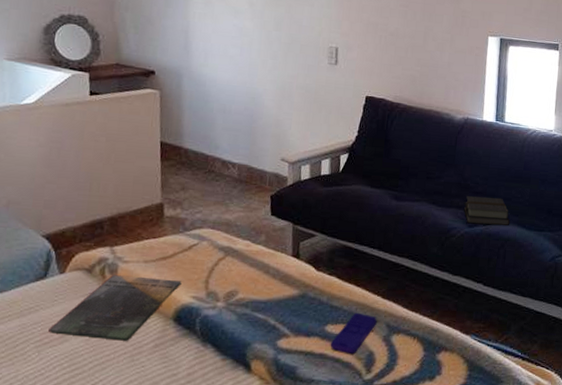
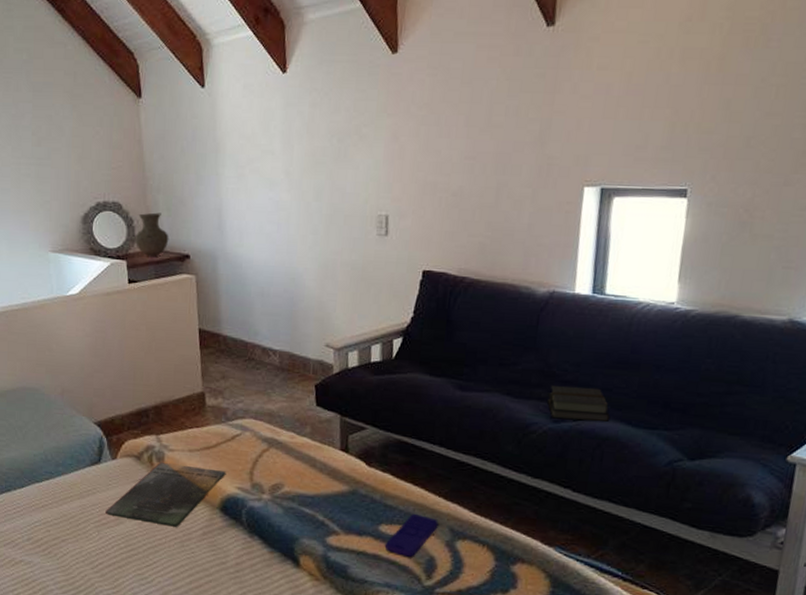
vase: none [99,29,135,71] -> present [134,212,169,257]

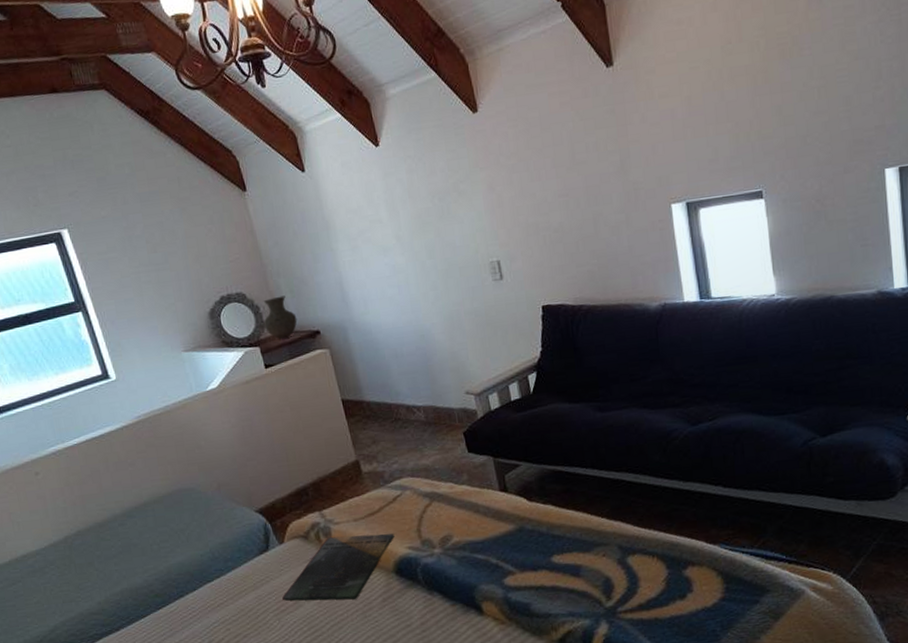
mobile phone: present [385,513,439,559] -> none [560,538,607,584]
book: present [546,385,611,423] -> none [680,385,742,422]

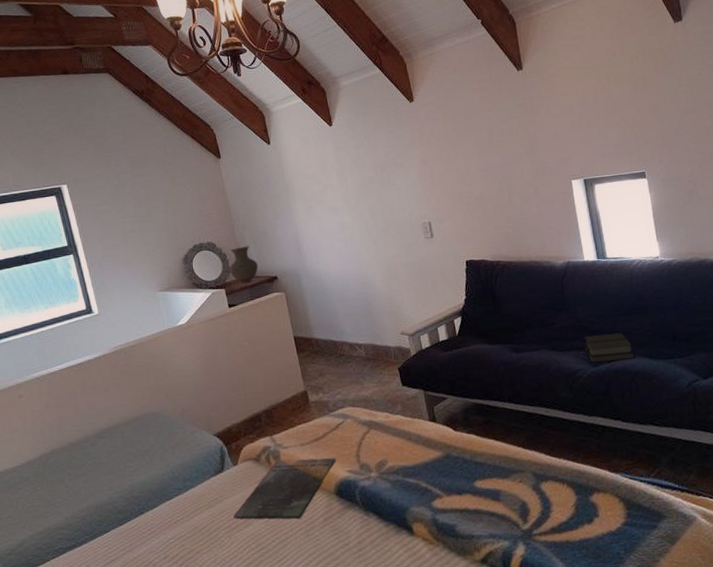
book: none [680,385,742,422] -> present [583,332,636,363]

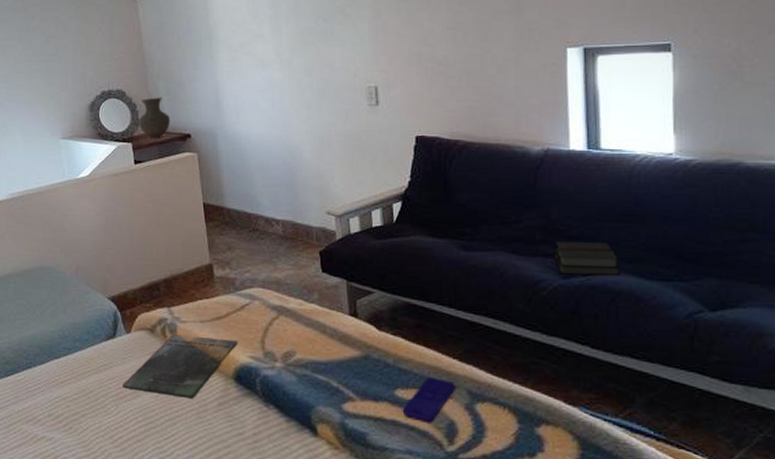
mobile phone: none [482,465,523,508] -> present [402,376,455,424]

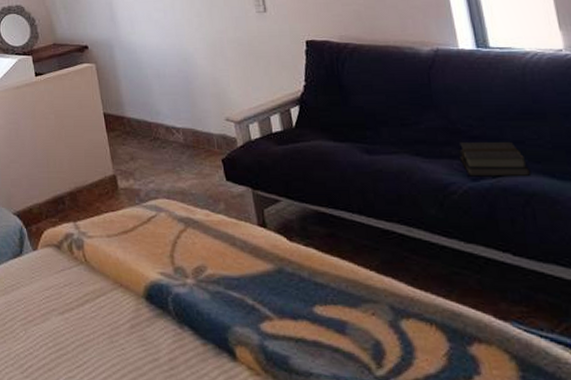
magazine: present [123,334,238,399] -> none [31,251,147,321]
vase: present [138,97,171,139] -> none [37,11,68,51]
mobile phone: present [402,376,455,424] -> none [323,291,377,345]

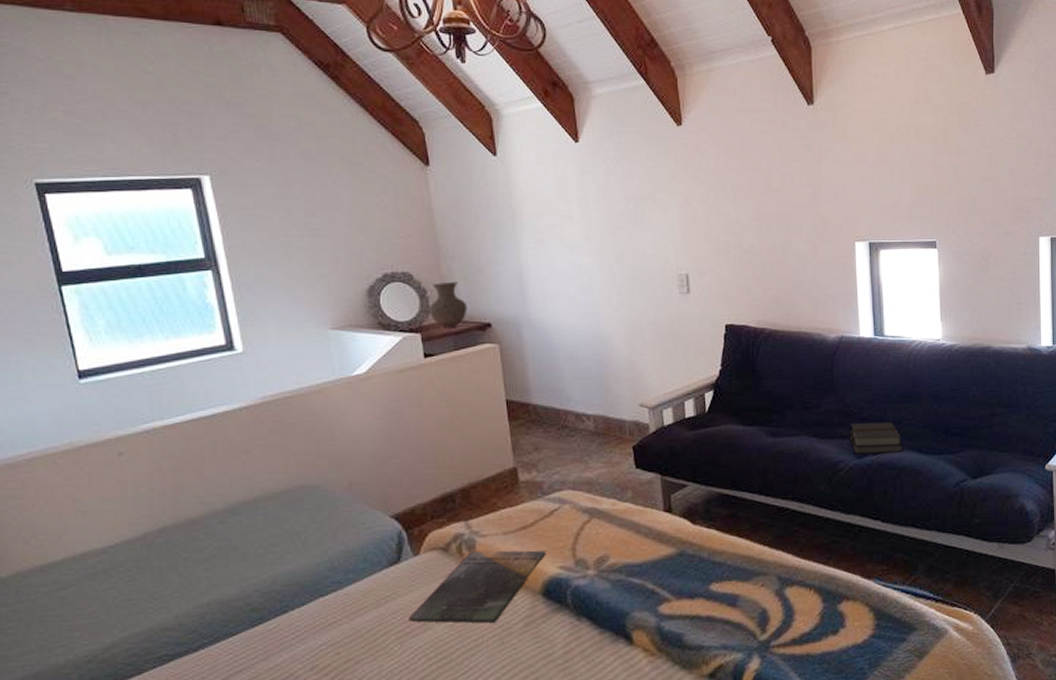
magazine: none [31,251,147,321] -> present [409,550,546,623]
vase: none [37,11,68,51] -> present [429,281,468,328]

